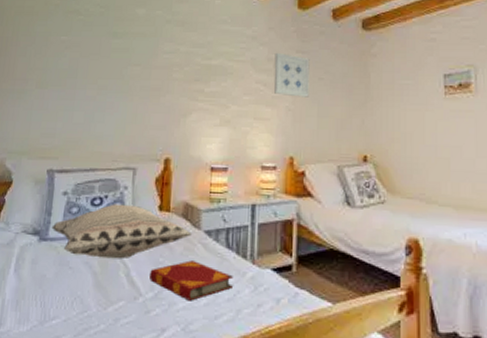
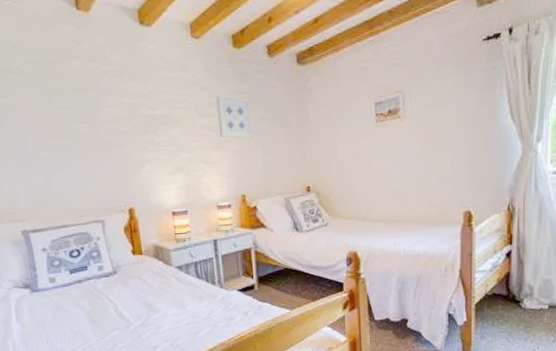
decorative pillow: present [51,204,192,259] -> none [39,252,165,300]
hardback book: present [149,260,234,301] -> none [135,292,207,323]

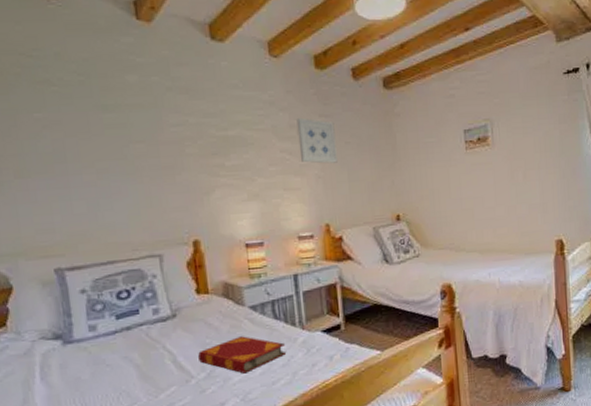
hardback book: none [135,292,207,323] -> present [198,336,286,374]

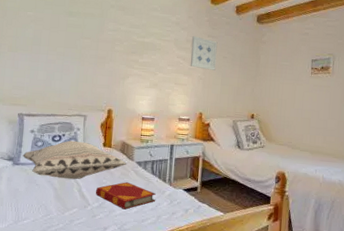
decorative pillow: none [75,292,236,352] -> present [22,140,127,180]

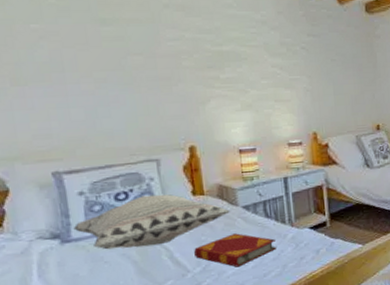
wall art: present [190,35,218,70] -> none [287,36,324,78]

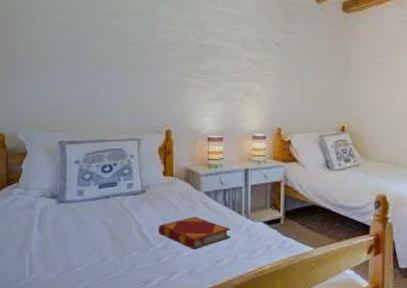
decorative pillow: present [73,194,230,250] -> none [67,170,193,217]

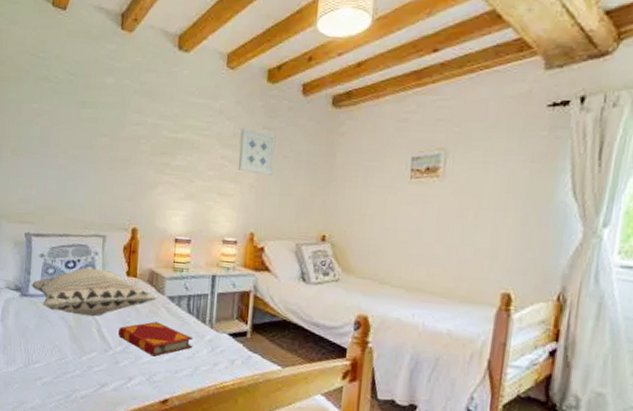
decorative pillow: none [67,170,193,217] -> present [31,267,156,317]
wall art: none [262,32,295,75] -> present [238,127,276,175]

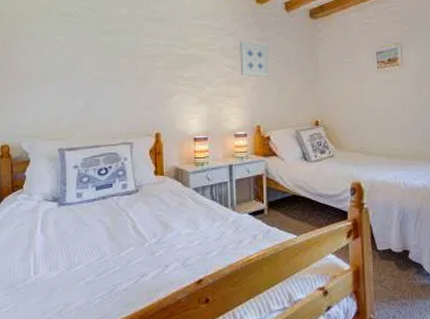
decorative pillow: present [31,267,156,317] -> none [67,172,183,216]
hardback book: present [118,321,194,357] -> none [152,212,220,243]

